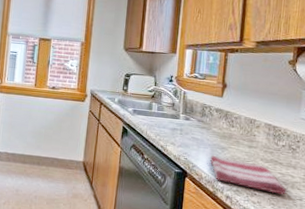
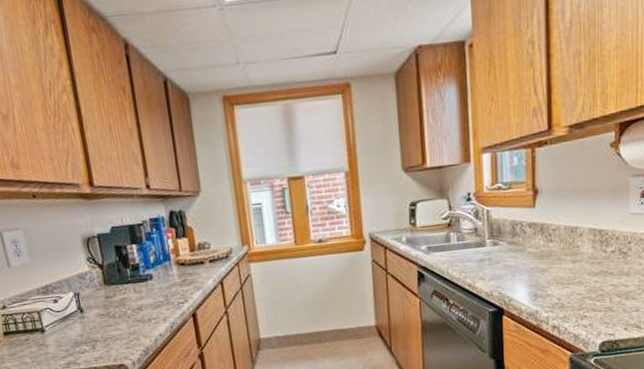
dish towel: present [210,154,288,195] -> none [529,280,622,311]

